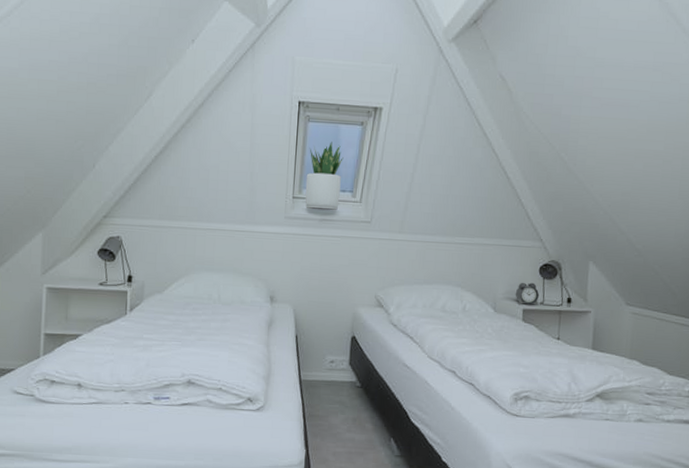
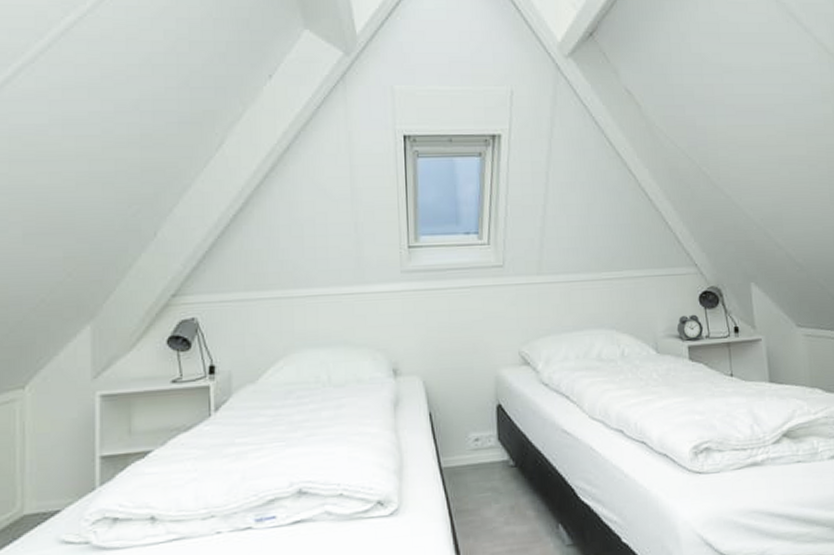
planter: present [305,142,344,211] -> none [421,178,464,259]

